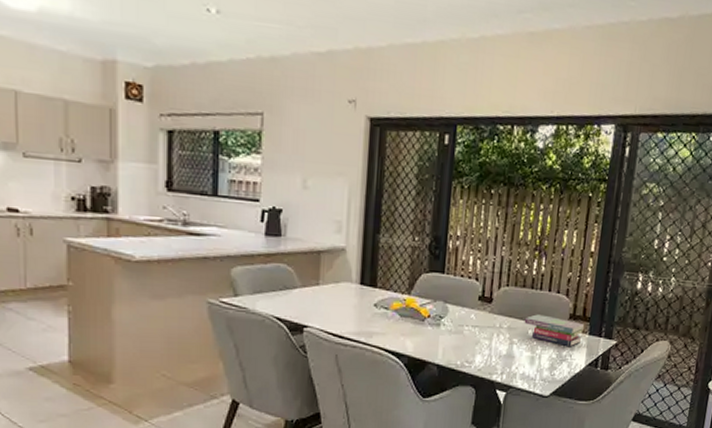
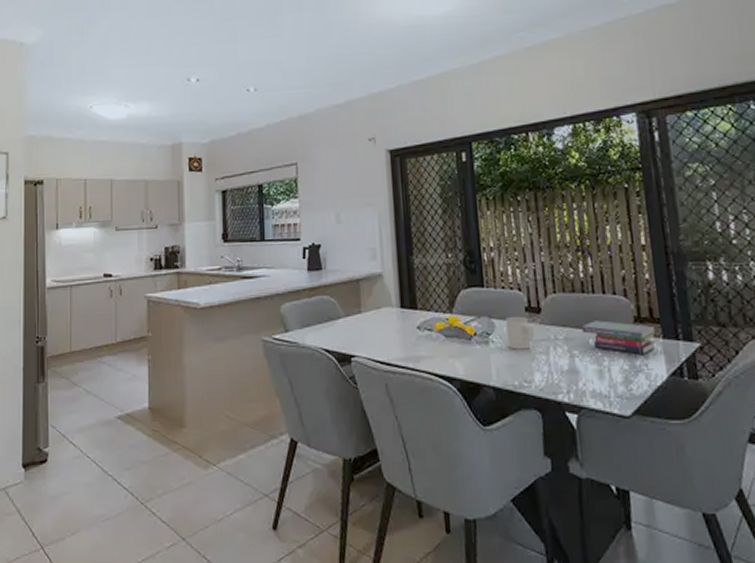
cup: none [456,304,483,334] -> present [506,317,534,350]

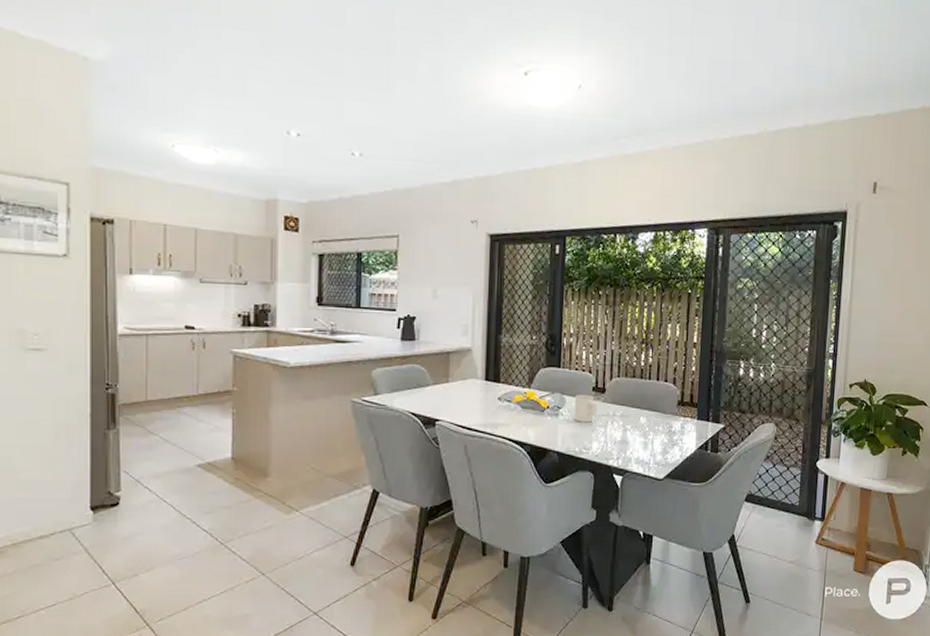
books: present [581,320,656,355] -> none [635,402,692,432]

